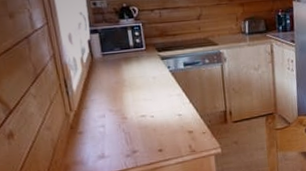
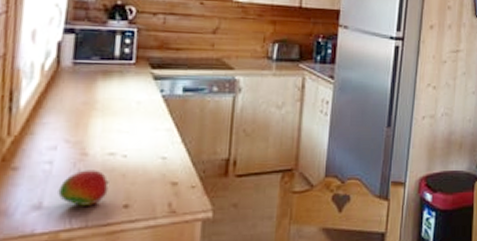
fruit: none [113,128,146,153] -> present [58,170,109,206]

